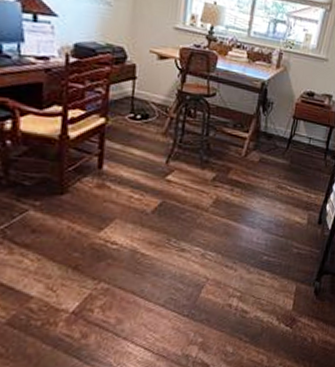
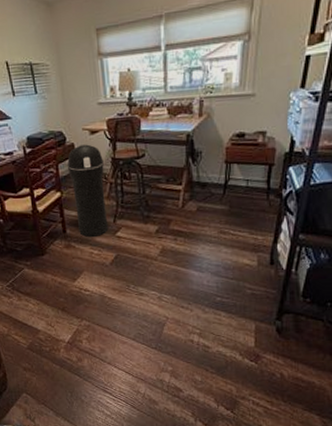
trash can: none [120,68,168,179] -> present [67,144,109,238]

